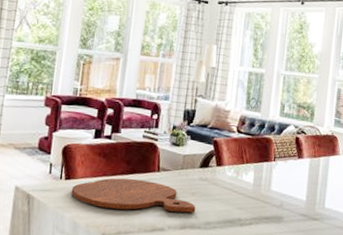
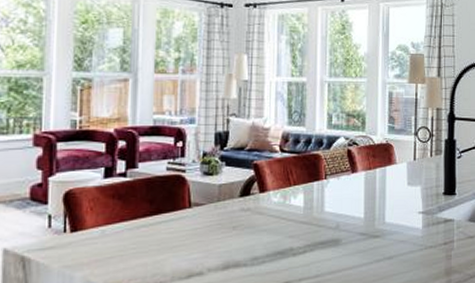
cutting board: present [71,178,196,213] -> none [80,219,239,259]

